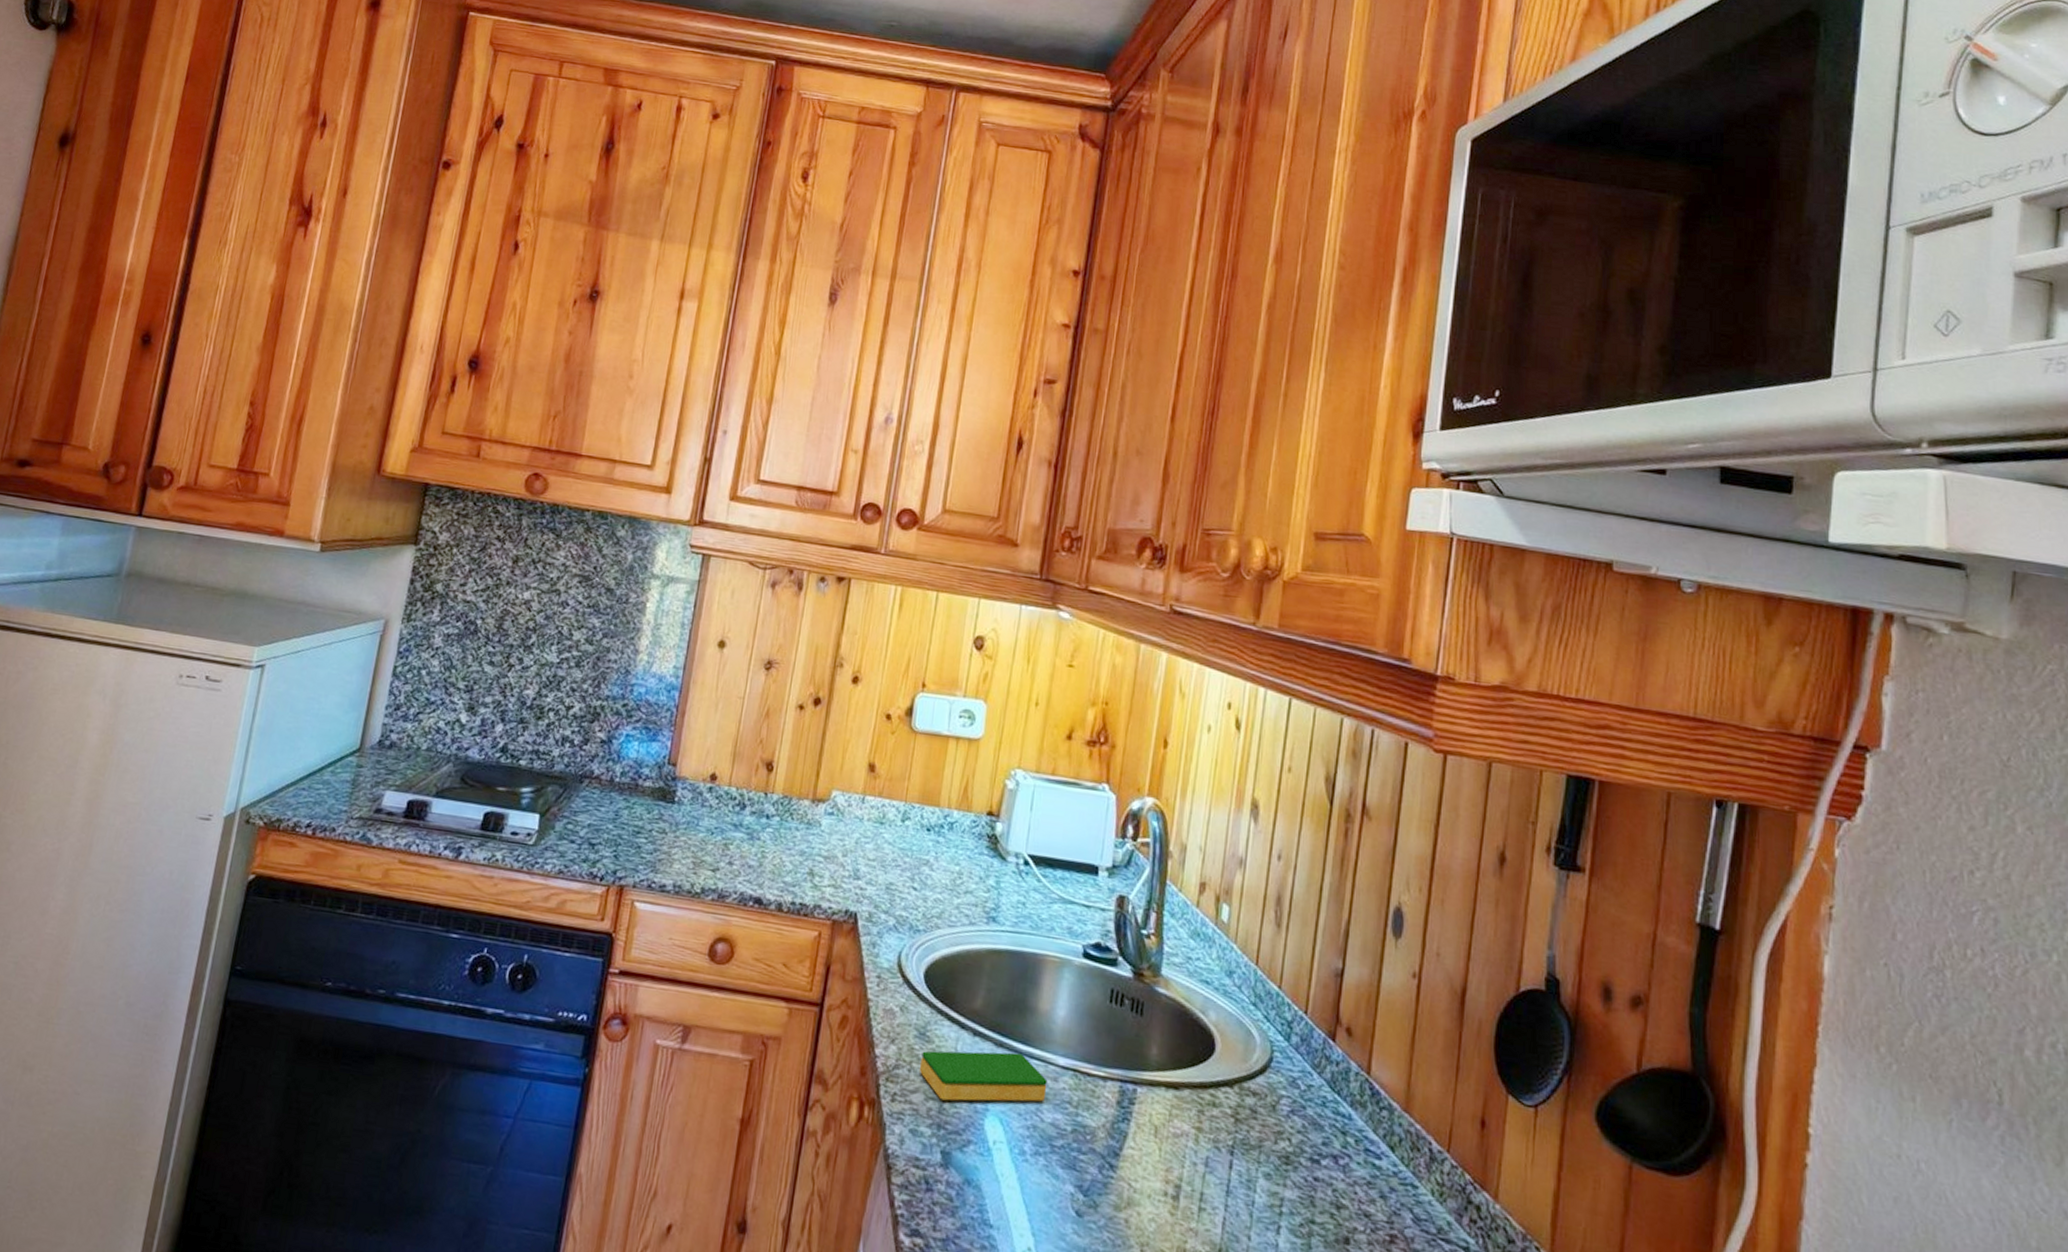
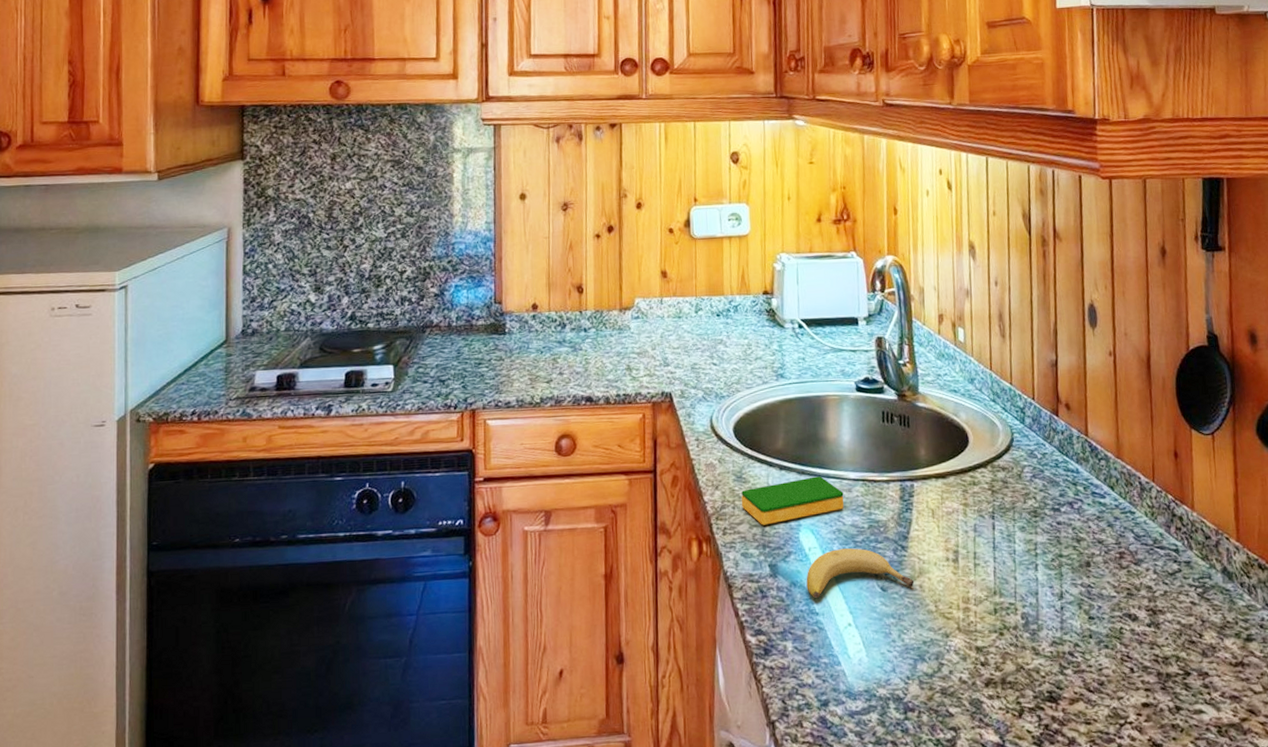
fruit: none [983,1149,1119,1219] -> present [806,548,915,599]

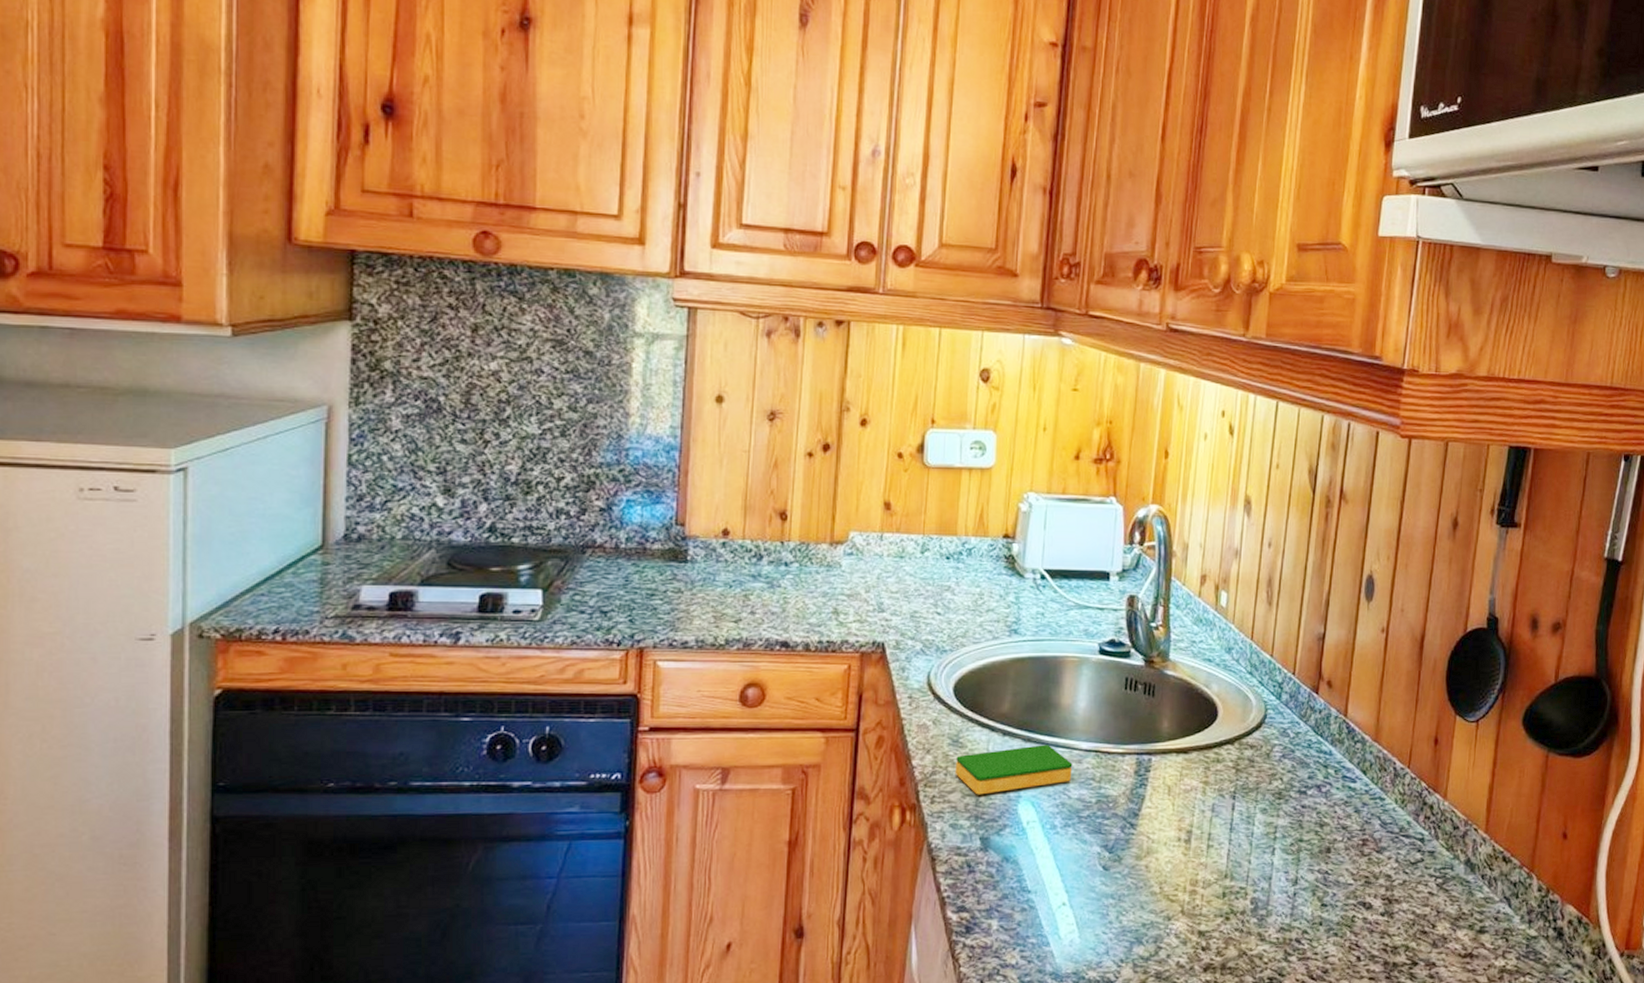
fruit: present [806,548,915,599] -> none [1020,823,1140,876]

